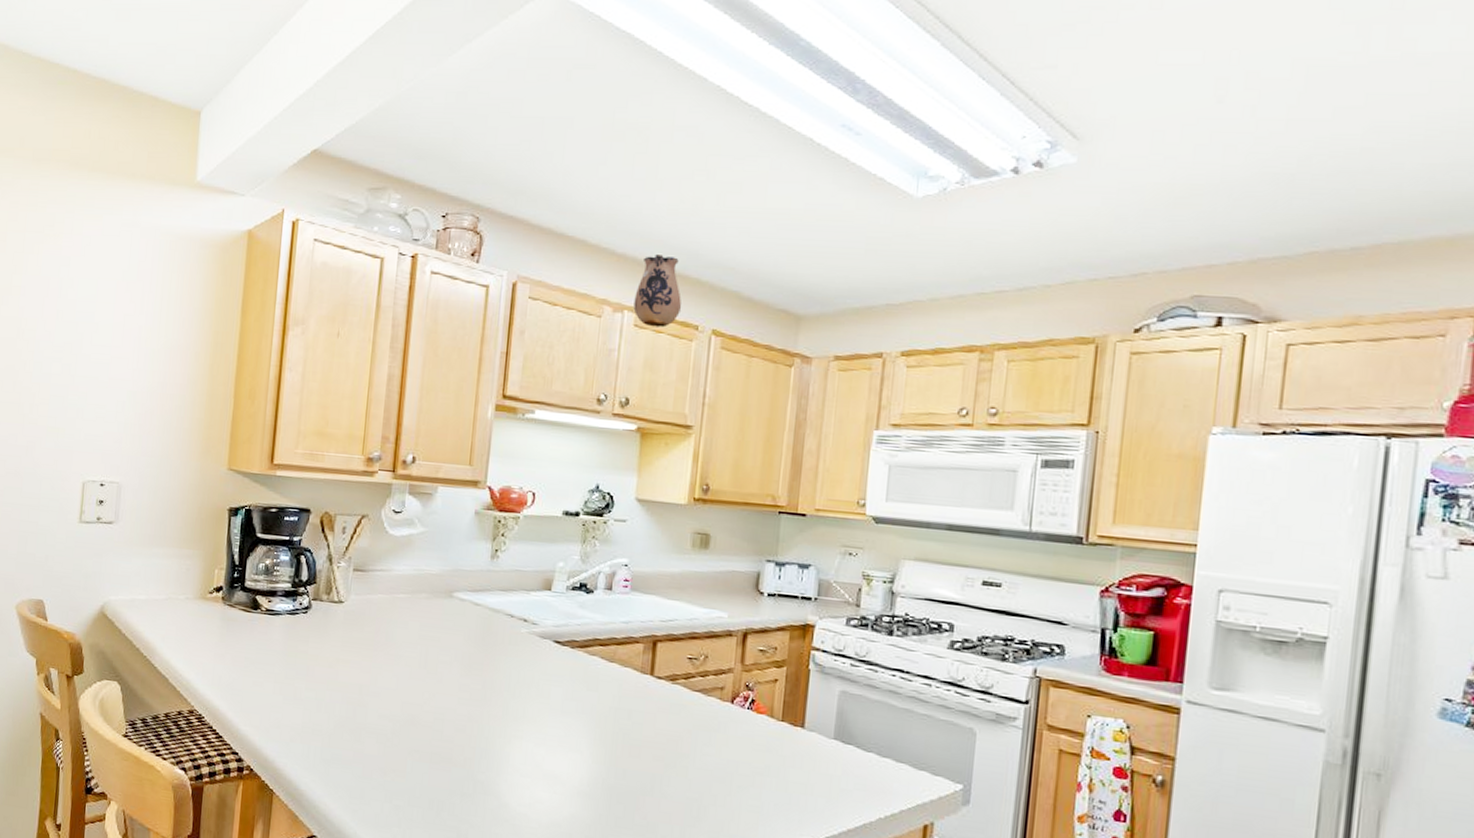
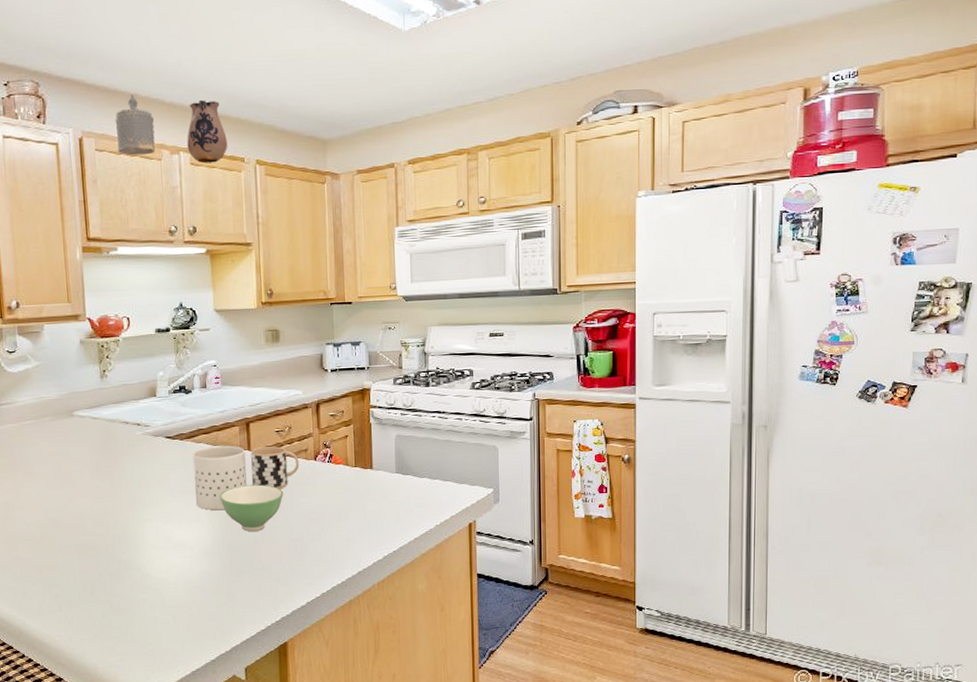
decorative jar: none [553,240,600,310] -> present [115,95,156,156]
mug: none [577,662,647,744] -> present [192,445,247,511]
bowl: none [606,717,687,779] -> present [219,484,284,532]
cup: none [648,674,712,731] -> present [250,446,300,489]

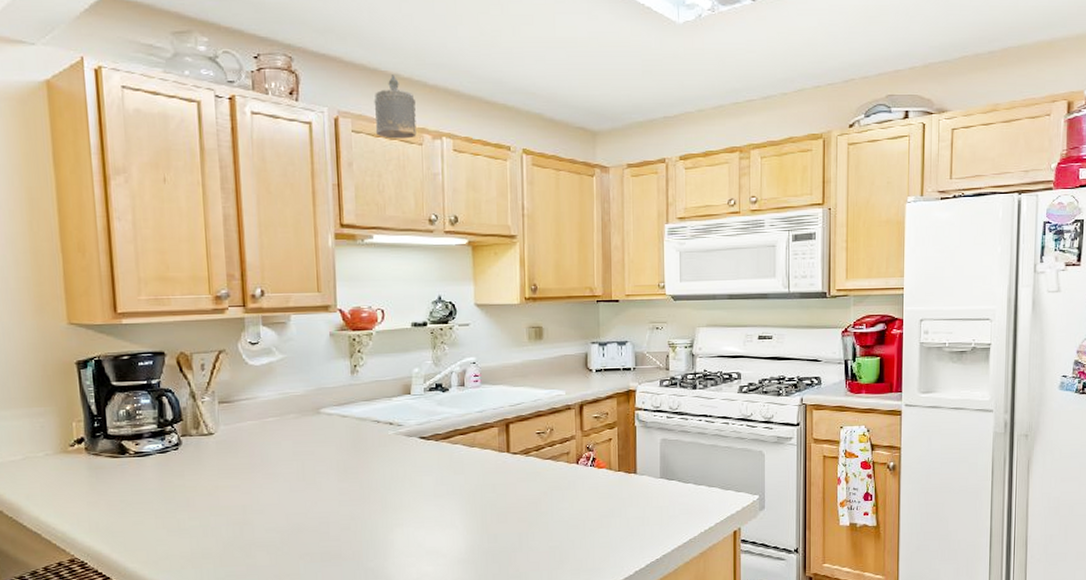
ceramic pitcher: present [187,100,227,164] -> none [450,84,493,150]
mug: present [192,445,247,511] -> none [448,447,505,516]
bowl: present [219,484,284,532] -> none [476,489,544,538]
cup: present [250,446,300,489] -> none [509,449,561,494]

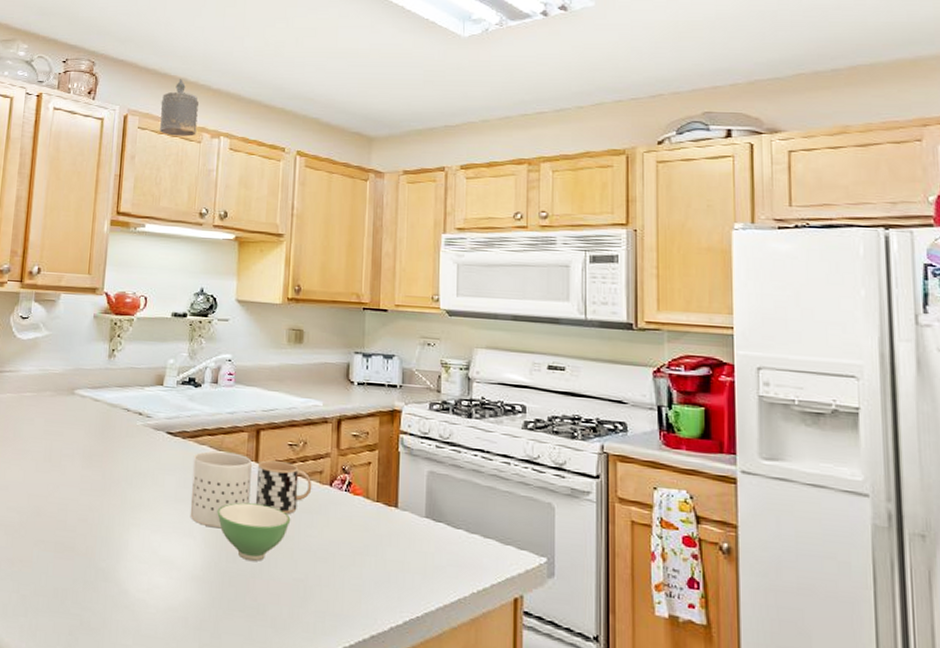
mug: none [448,447,505,516] -> present [190,450,252,529]
bowl: none [476,489,544,538] -> present [217,502,291,561]
cup: none [509,449,561,494] -> present [255,460,312,514]

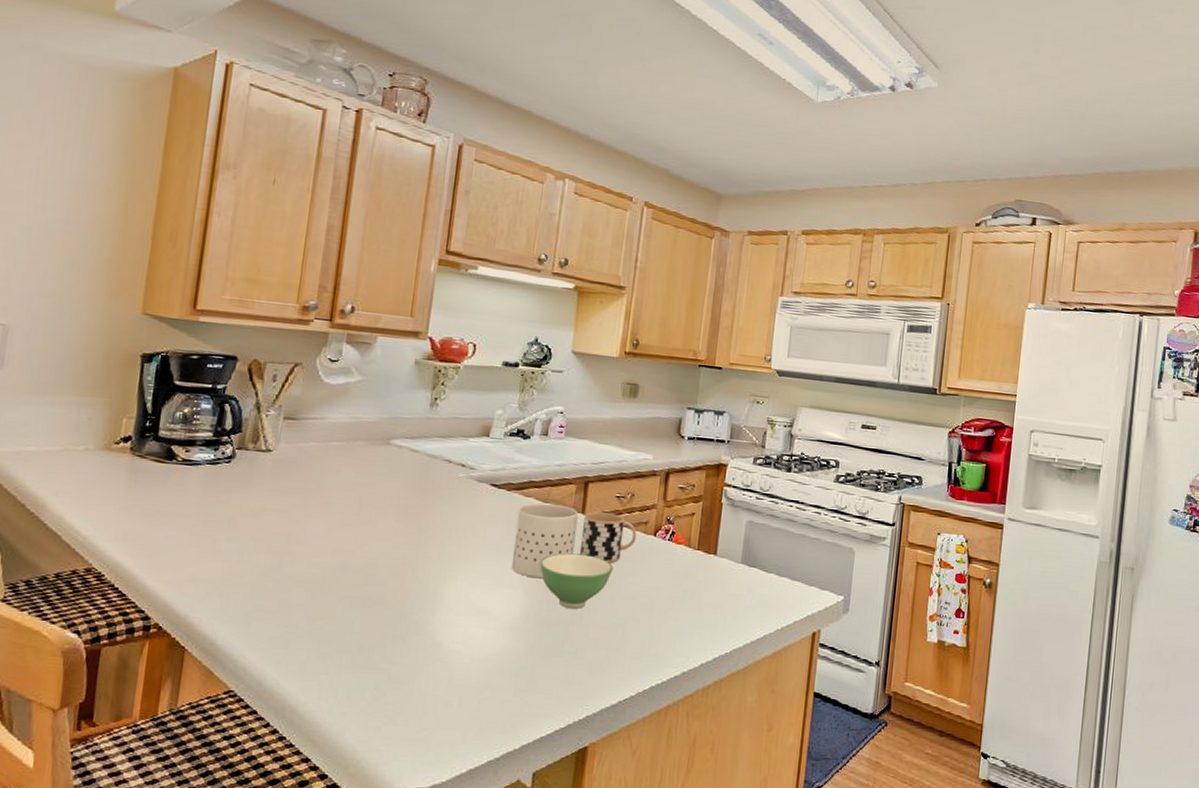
decorative jar: present [159,79,199,137] -> none [498,111,544,176]

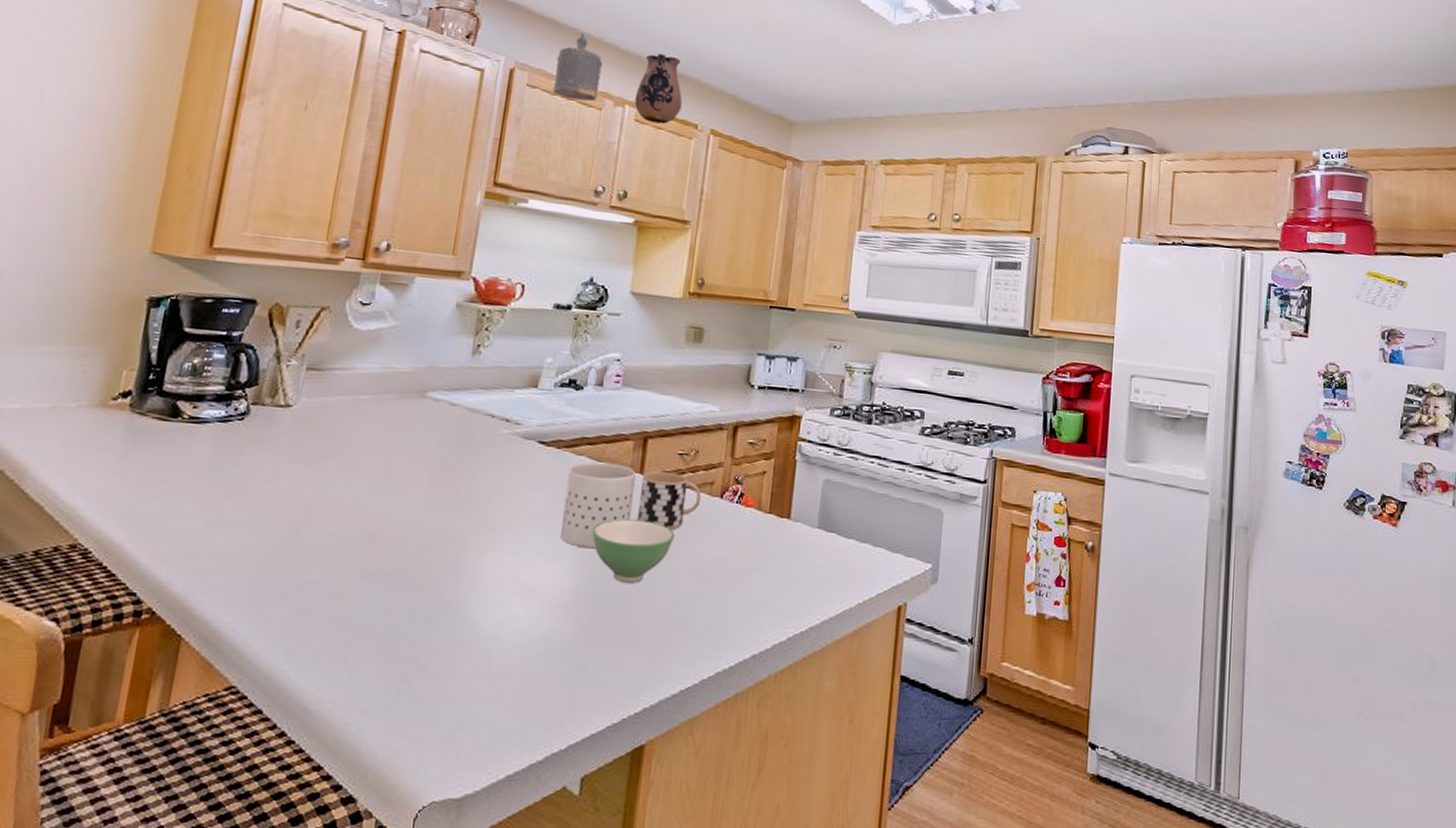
decorative jar: none [498,111,544,176] -> present [552,33,602,102]
ceramic pitcher: none [574,130,618,197] -> present [635,54,682,124]

